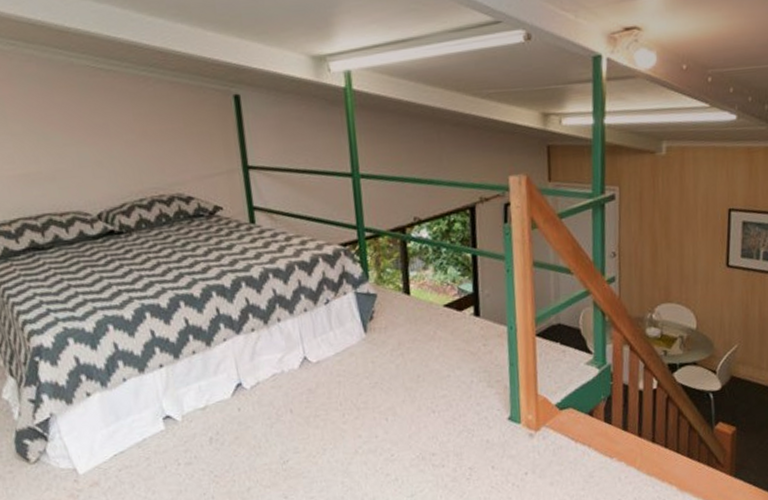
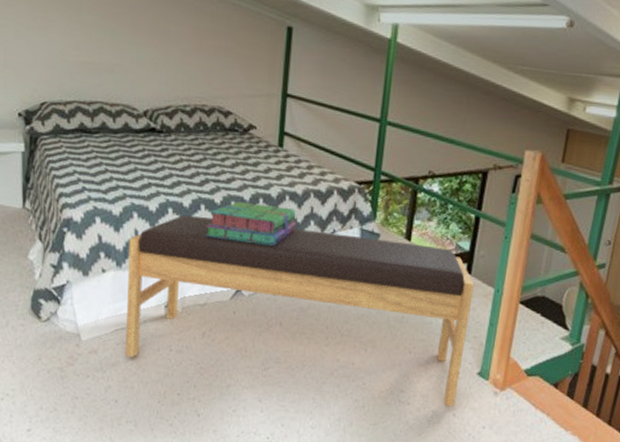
bench: none [109,294,492,481] -> present [126,215,475,407]
stack of books: none [190,286,287,336] -> present [205,202,297,246]

